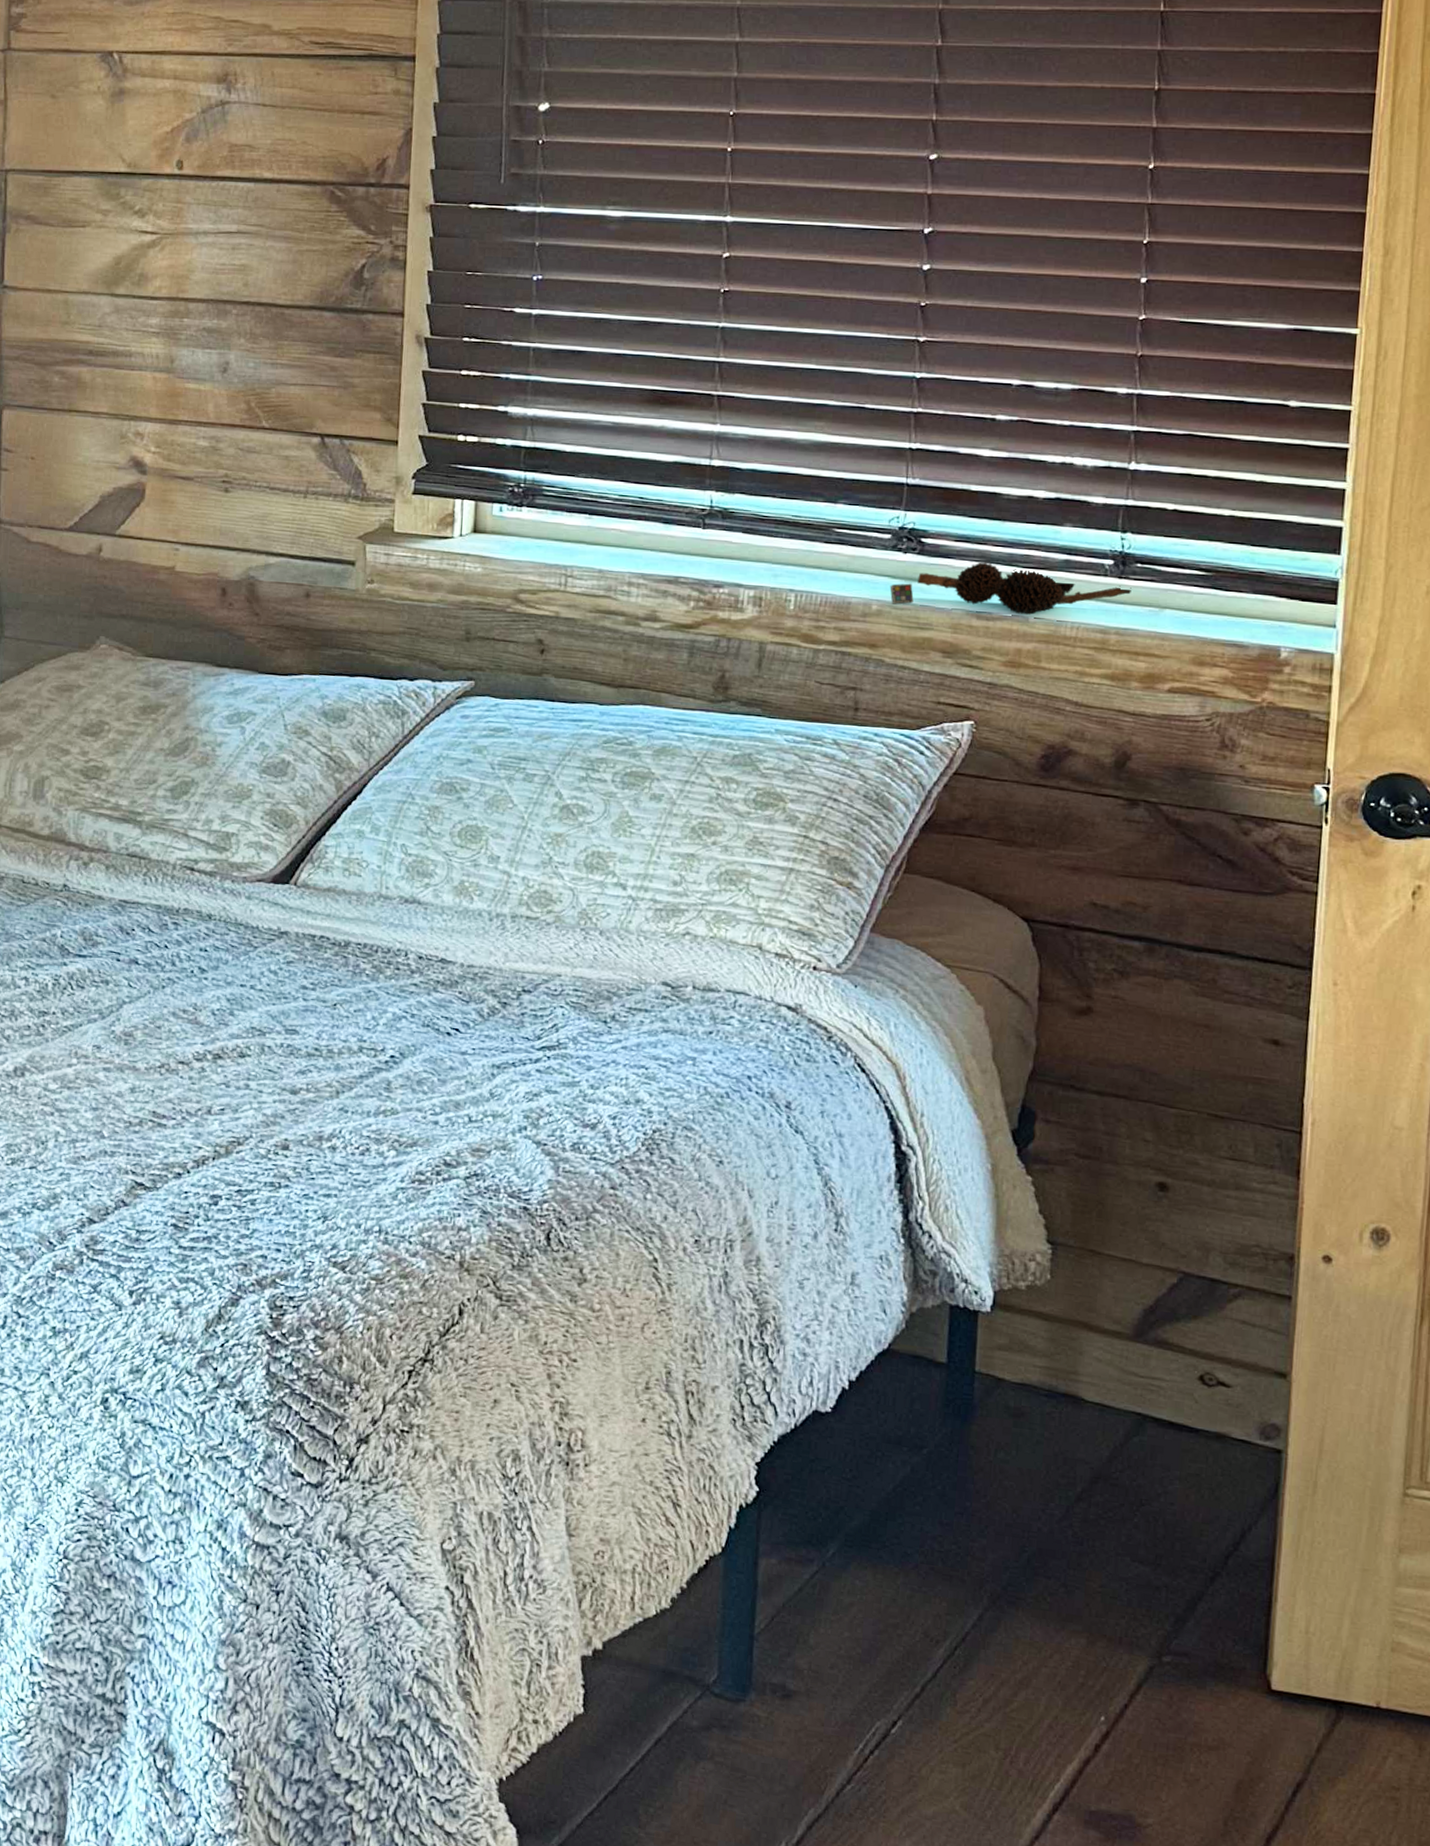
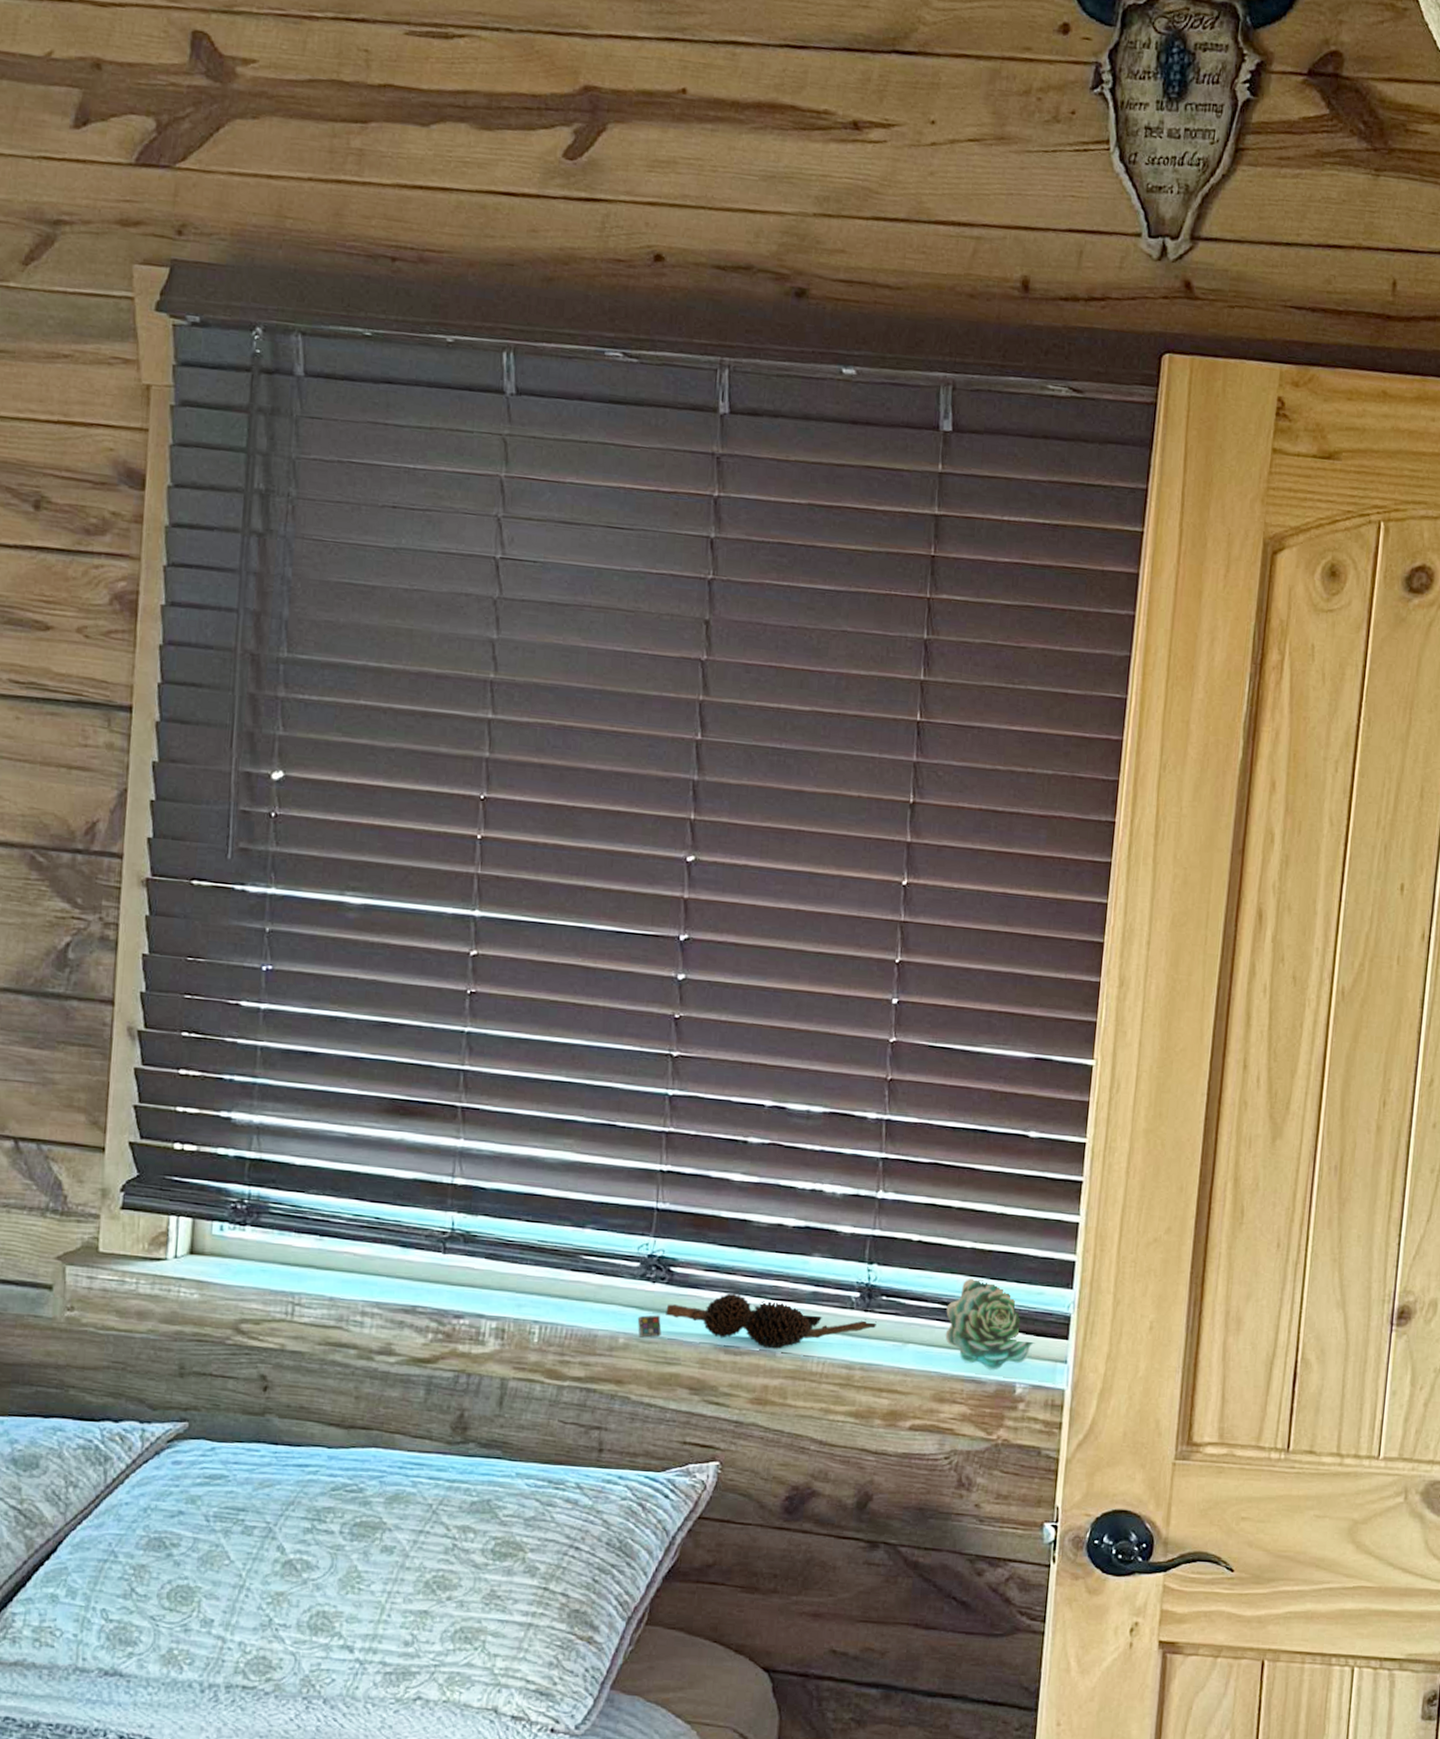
succulent plant: none [1204,545,1301,635] -> present [945,1278,1035,1371]

